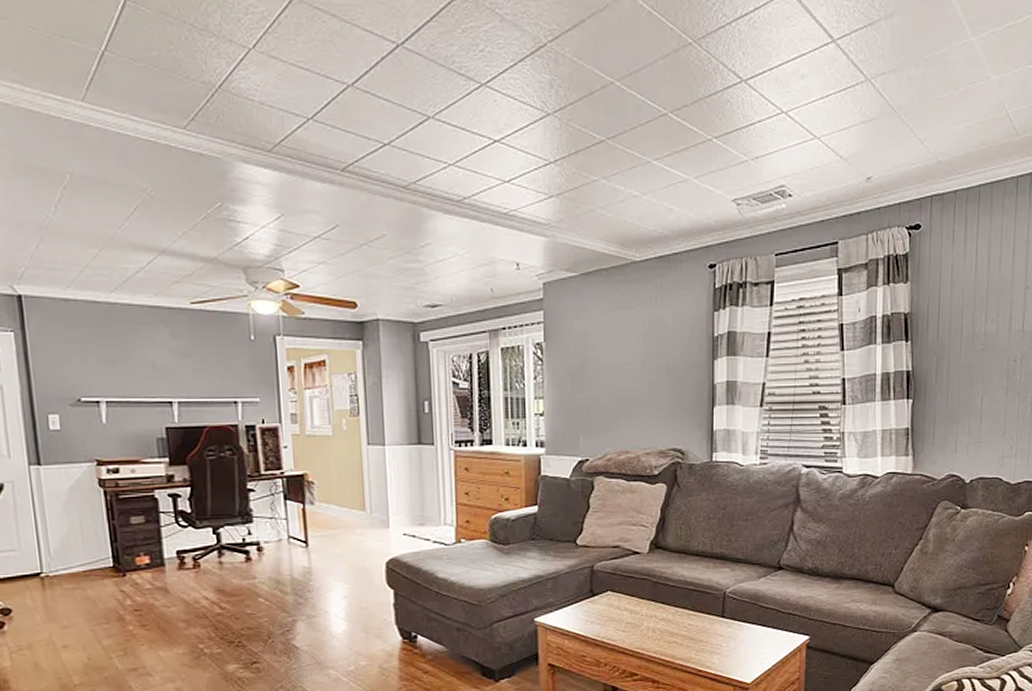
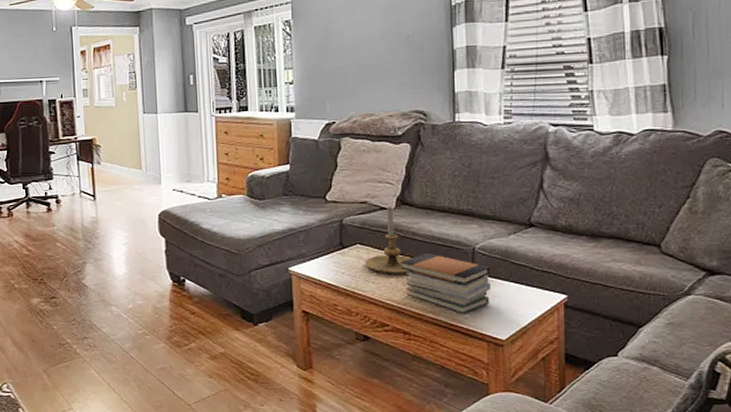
candle holder: none [615,551,663,622] -> present [364,207,412,274]
book stack: none [652,598,739,660] -> present [401,252,491,314]

